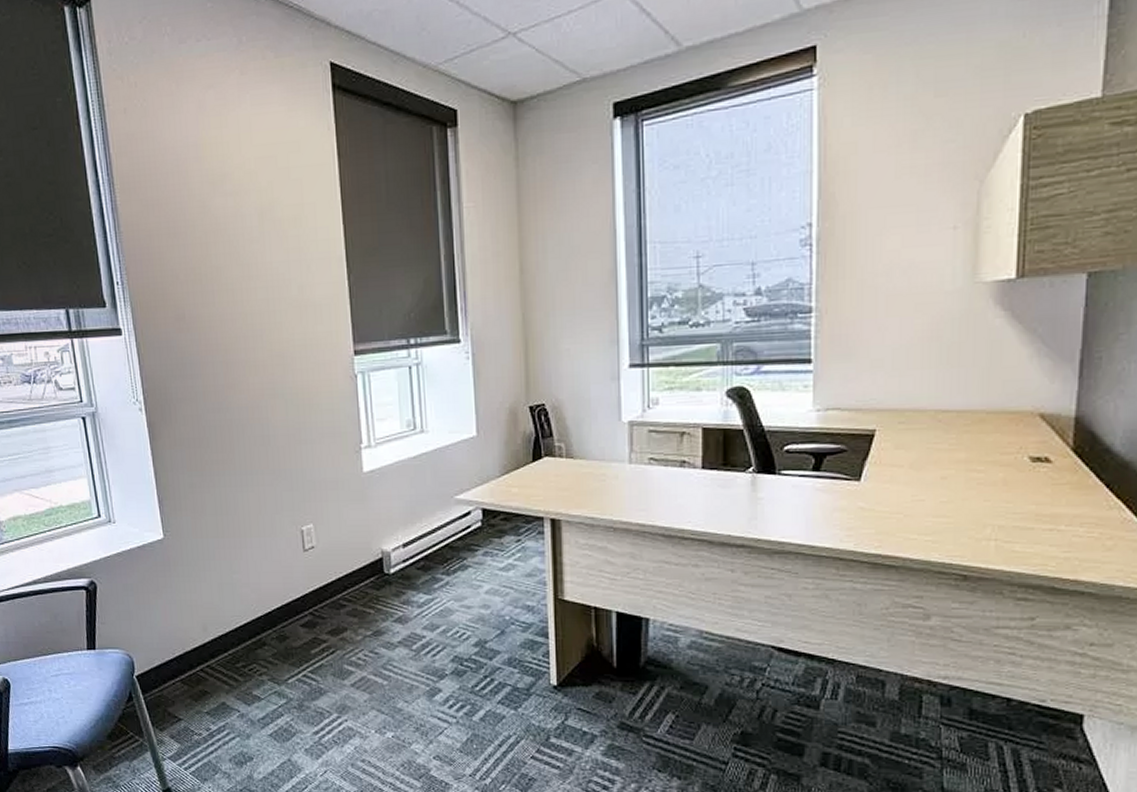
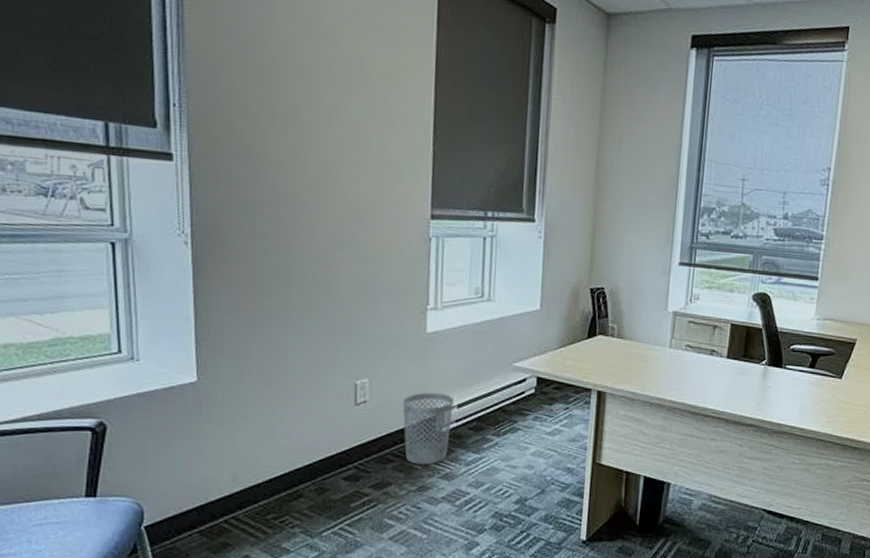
wastebasket: none [348,533,399,609] -> present [402,392,454,465]

